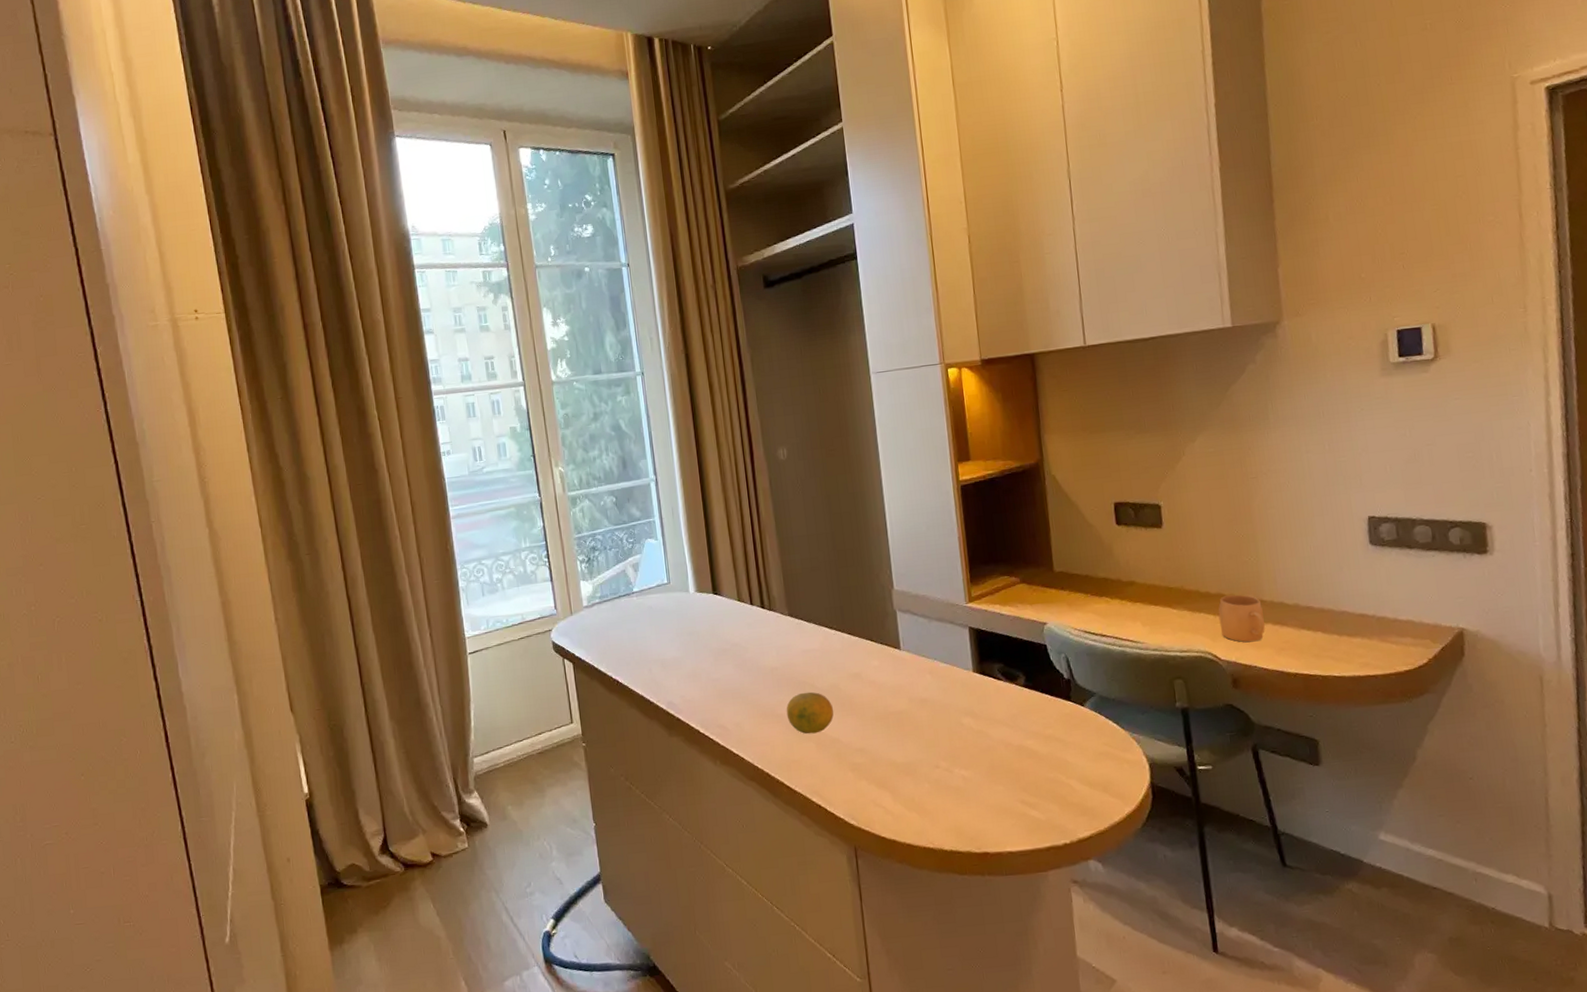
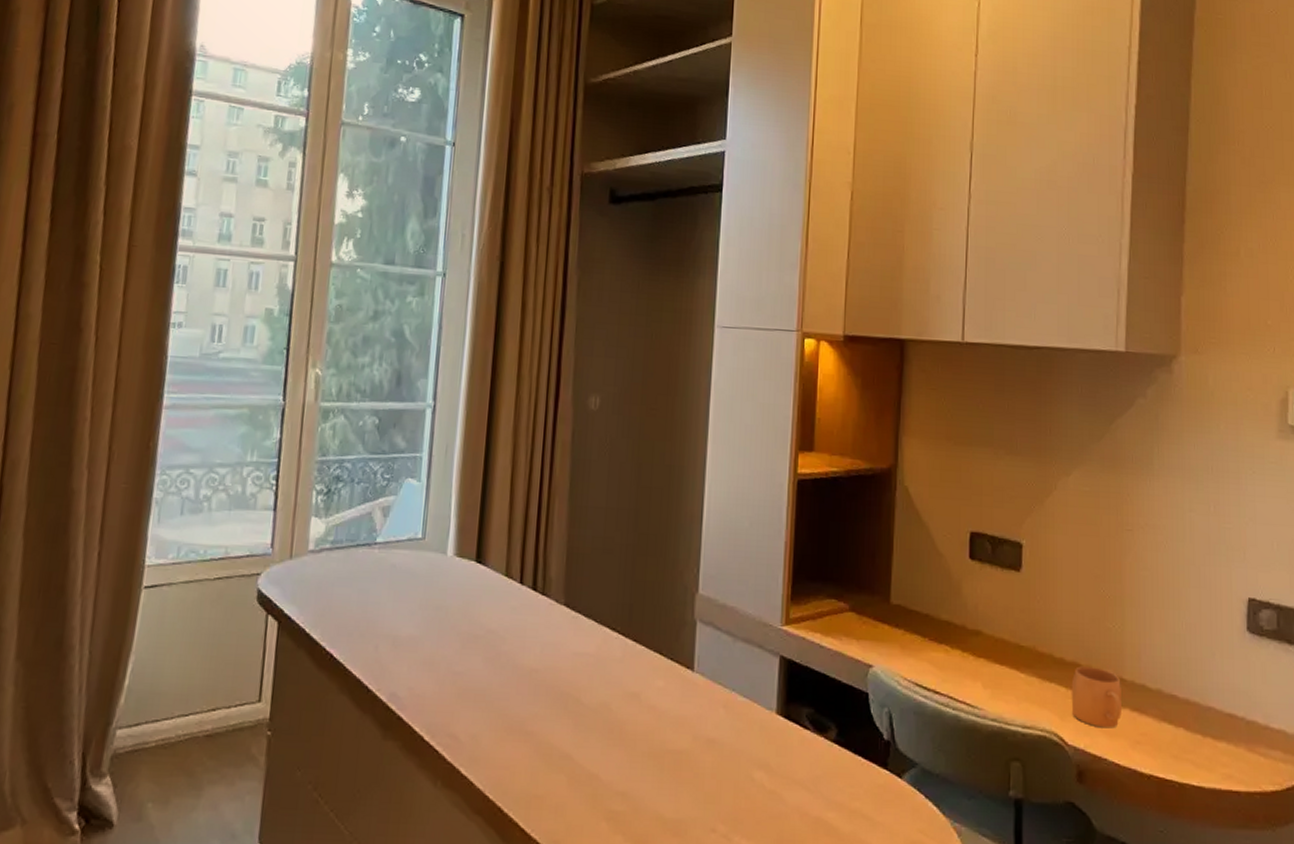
fruit: present [786,692,834,734] -> none [538,707,599,764]

